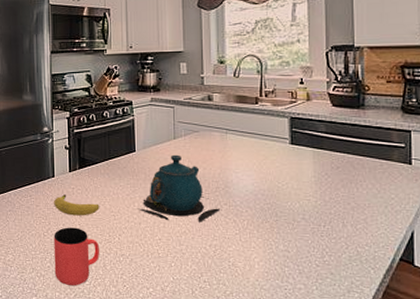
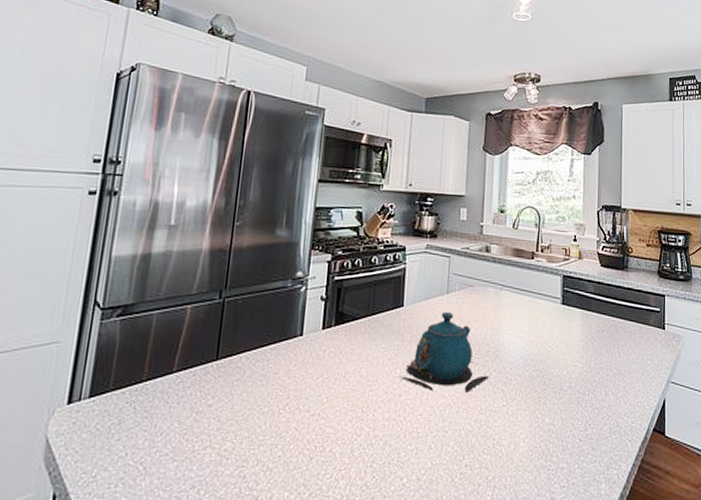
fruit: present [54,194,100,216] -> none [297,358,355,387]
cup: present [54,227,100,286] -> none [286,401,349,482]

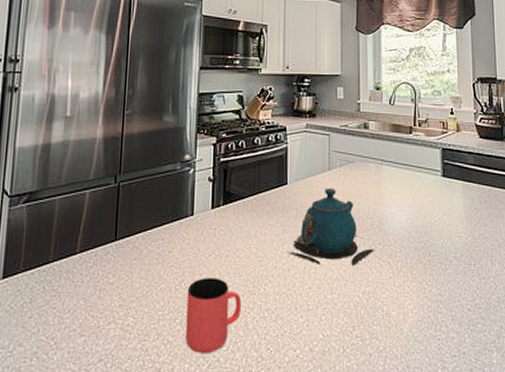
cup: none [286,401,349,482] -> present [185,278,242,354]

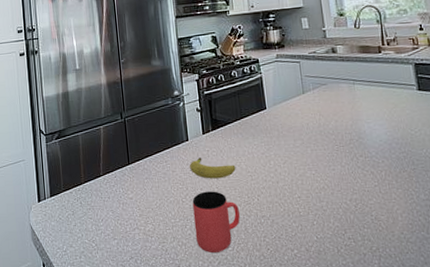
fruit: none [191,236,244,263] -> present [190,157,236,179]
teapot: present [287,188,374,266] -> none [274,109,356,177]

